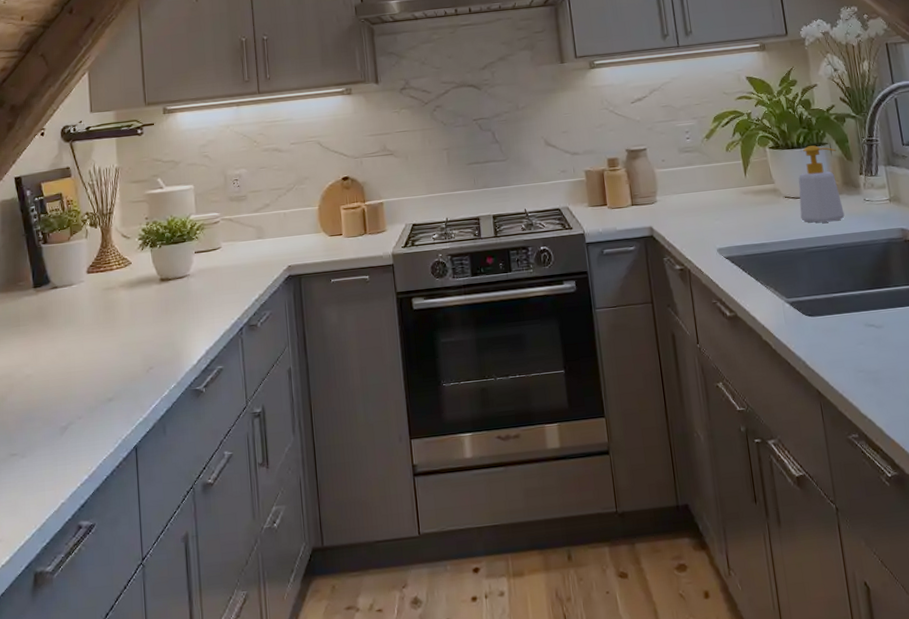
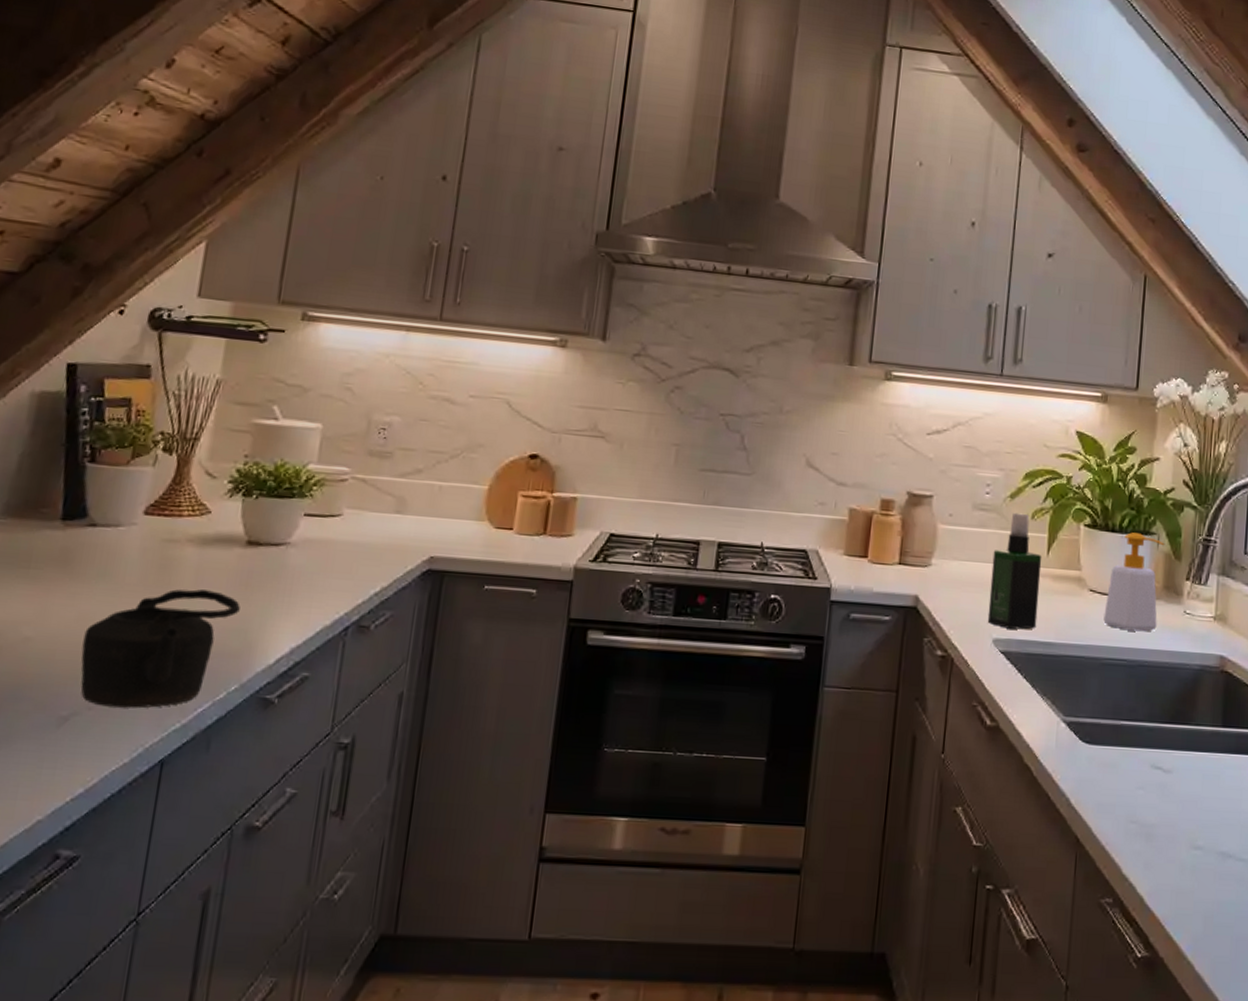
teapot: none [65,319,165,415] -> present [80,589,240,709]
spray bottle: none [702,148,749,239] -> present [987,512,1042,630]

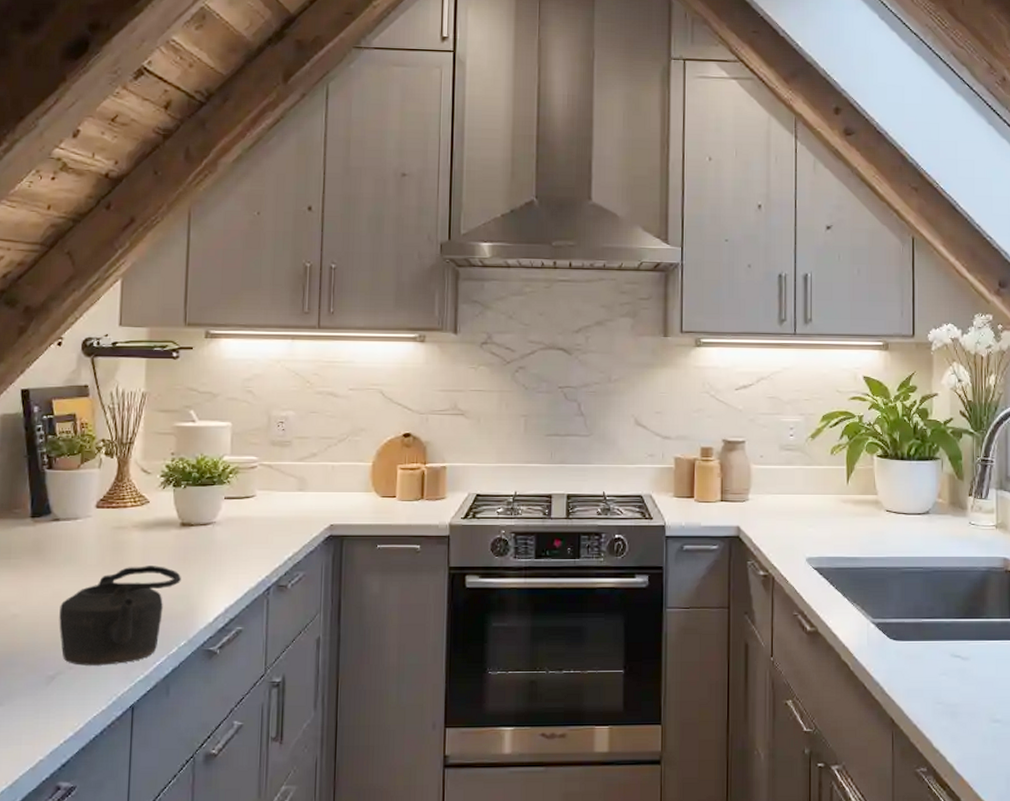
spray bottle: present [987,512,1042,630] -> none [800,450,843,548]
soap bottle: present [1103,532,1165,632] -> none [900,459,949,543]

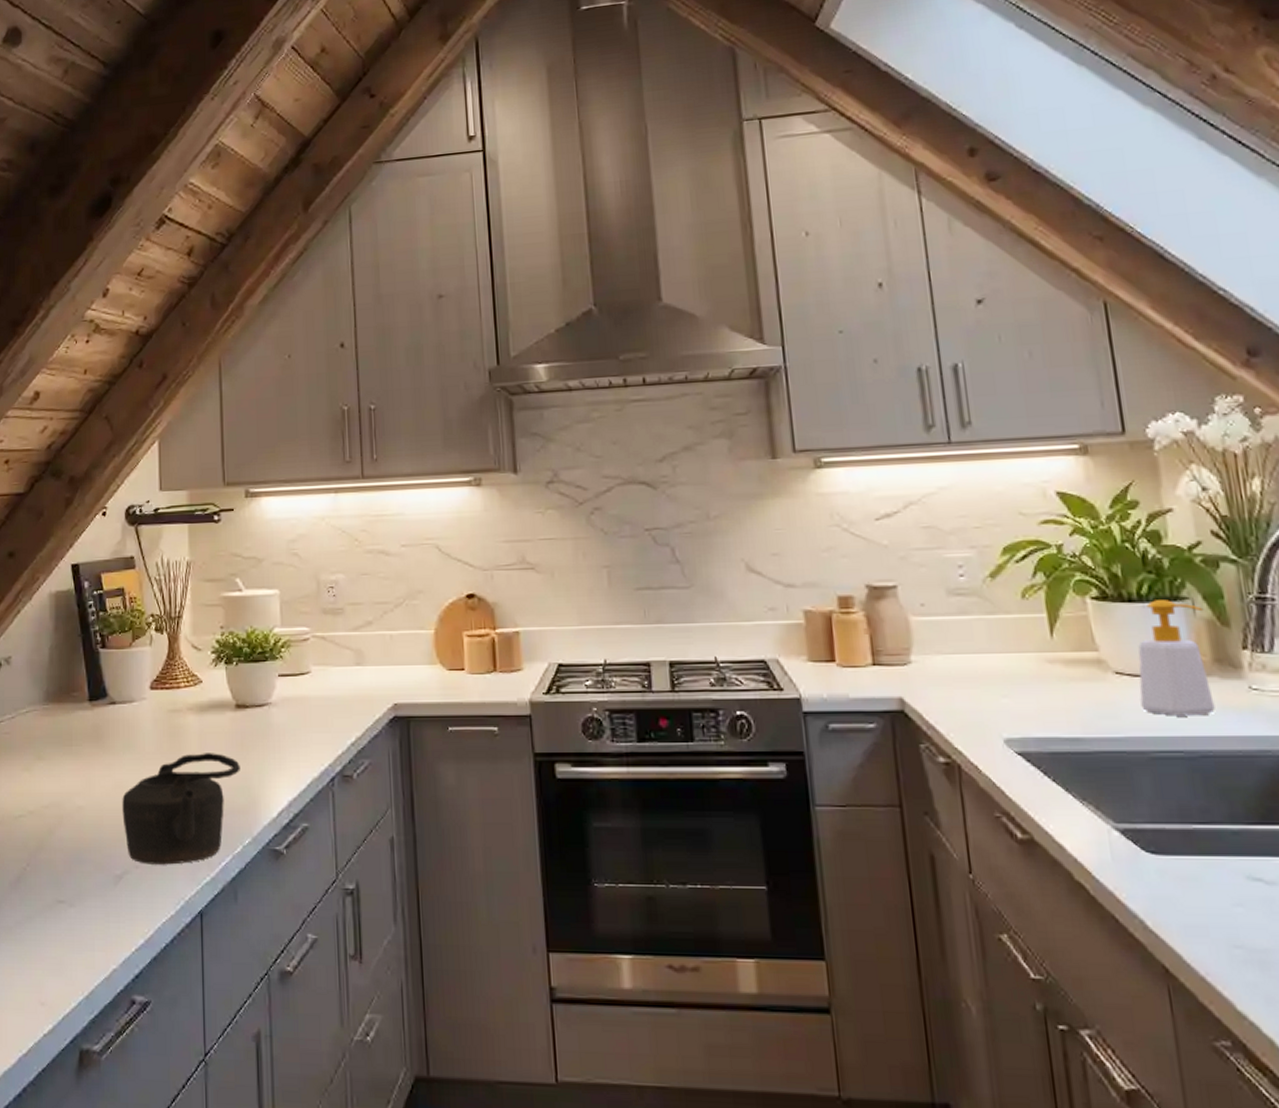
soap bottle: none [900,459,949,543] -> present [1138,600,1216,716]

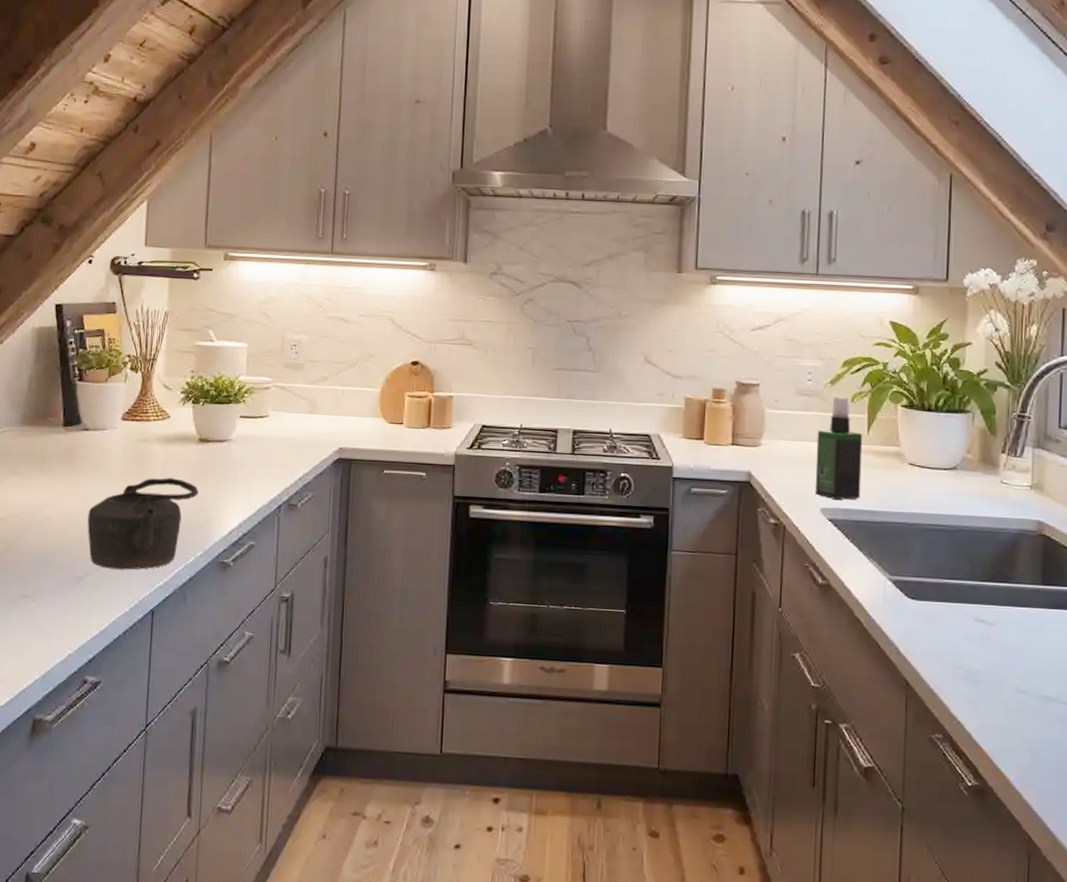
spray bottle: none [983,593,1056,726] -> present [815,396,863,500]
soap bottle: present [1138,600,1216,716] -> none [923,411,980,500]

